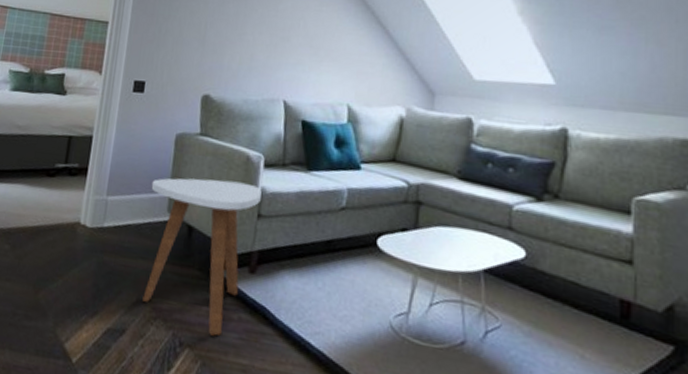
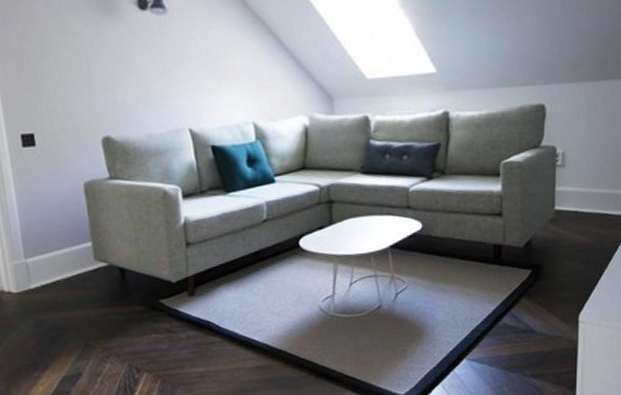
side table: present [142,178,262,336] -> none [70,216,186,357]

